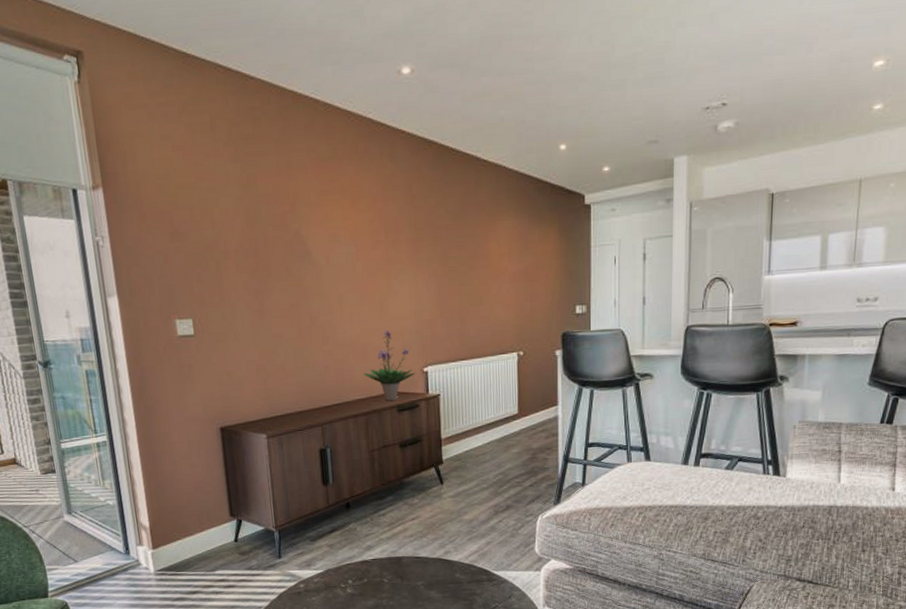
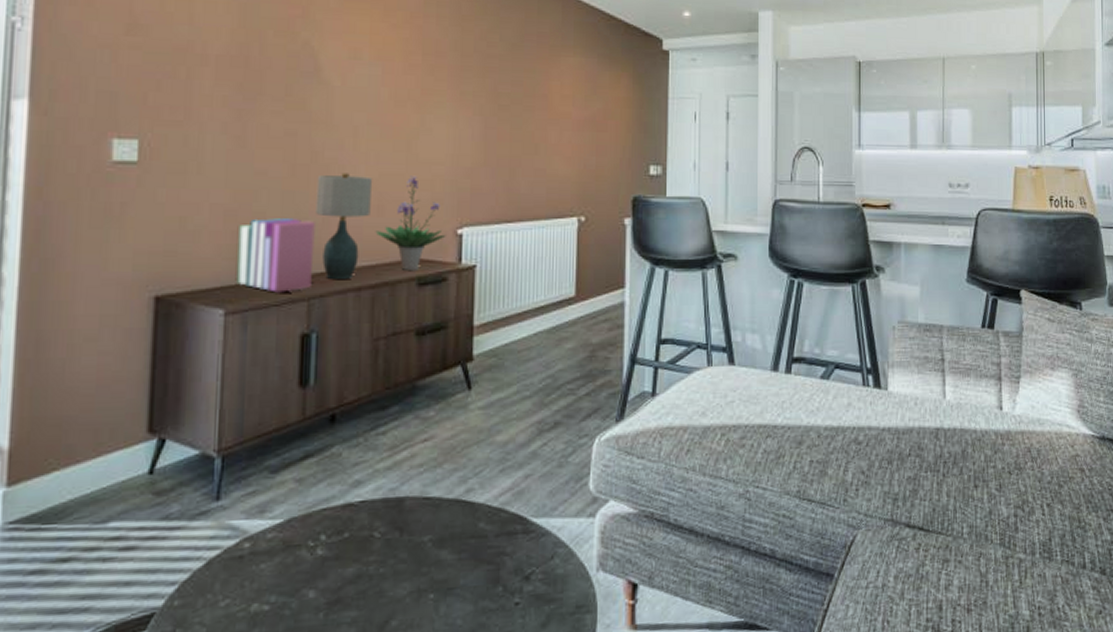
books: none [267,368,323,421] -> present [235,218,317,293]
table lamp: none [317,331,358,411] -> present [316,173,373,280]

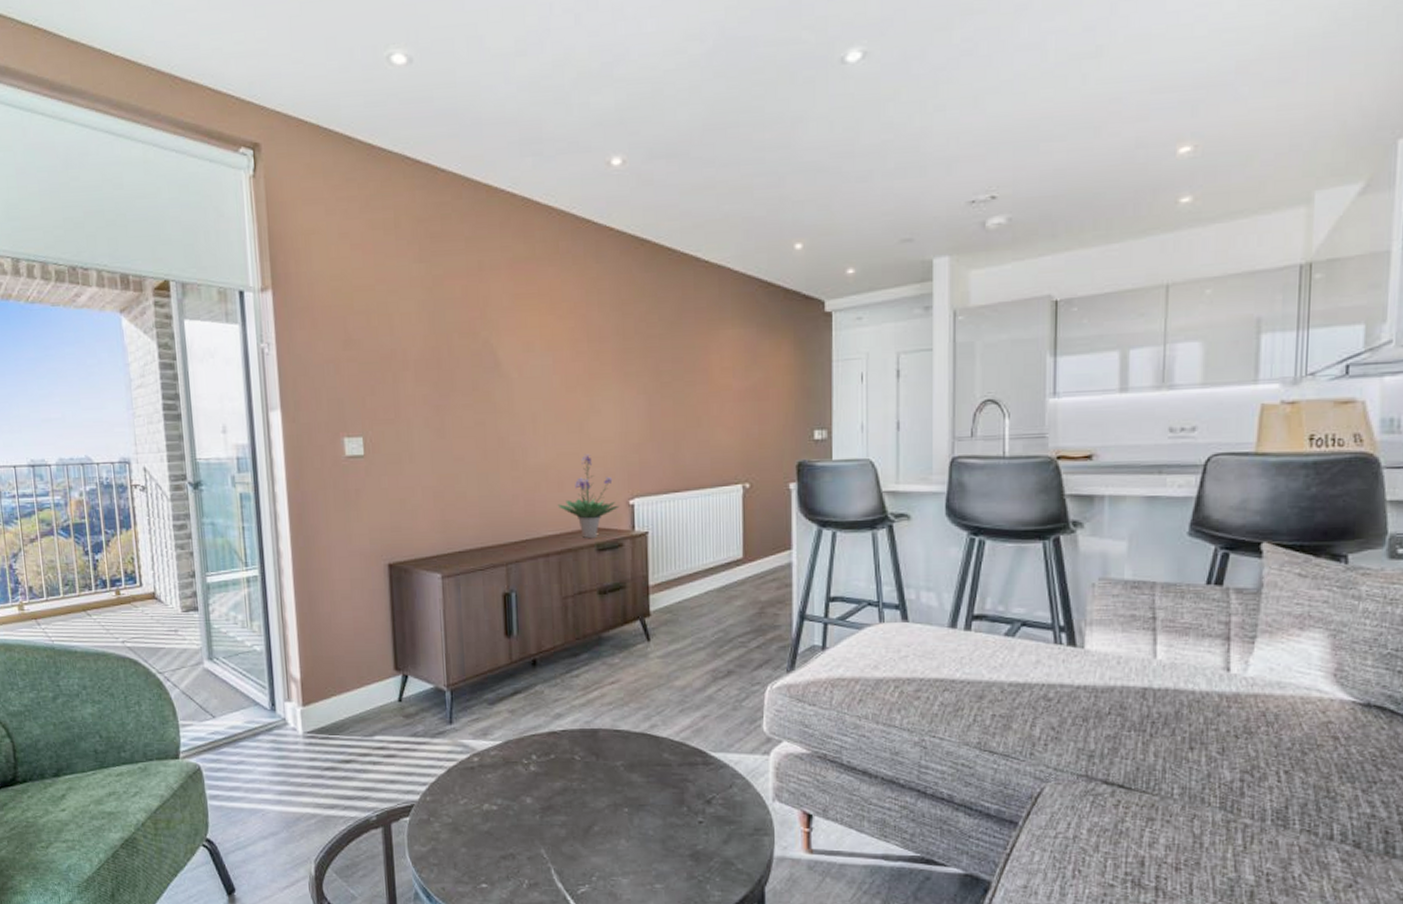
books: present [235,218,317,293] -> none [445,496,508,559]
table lamp: present [316,173,373,280] -> none [505,454,553,548]

